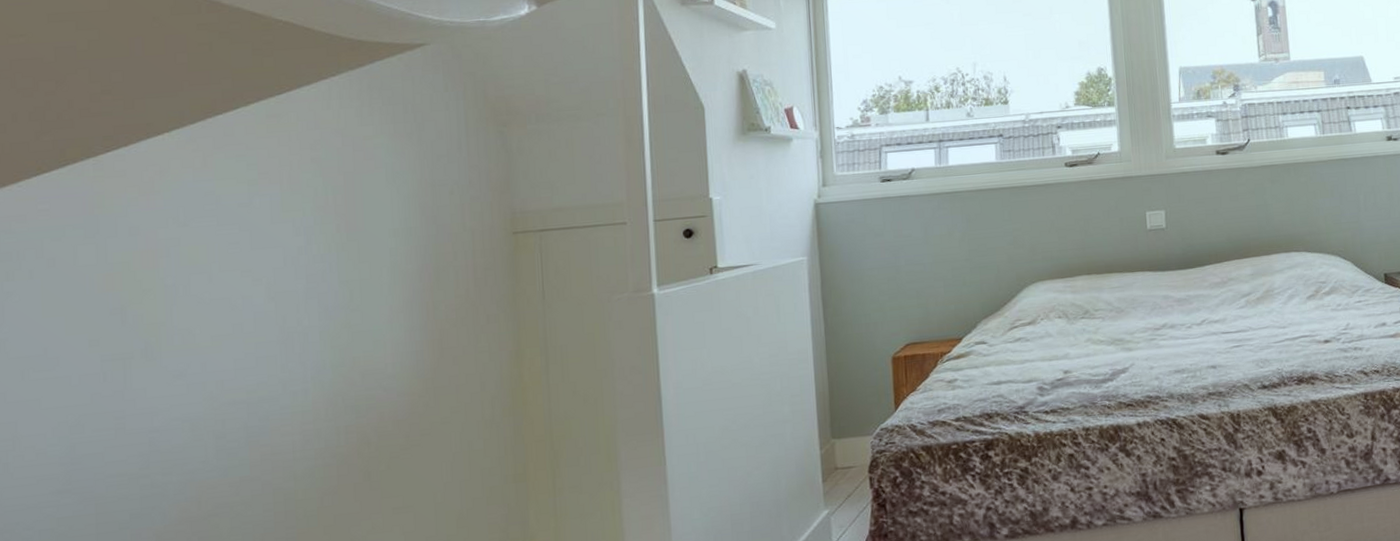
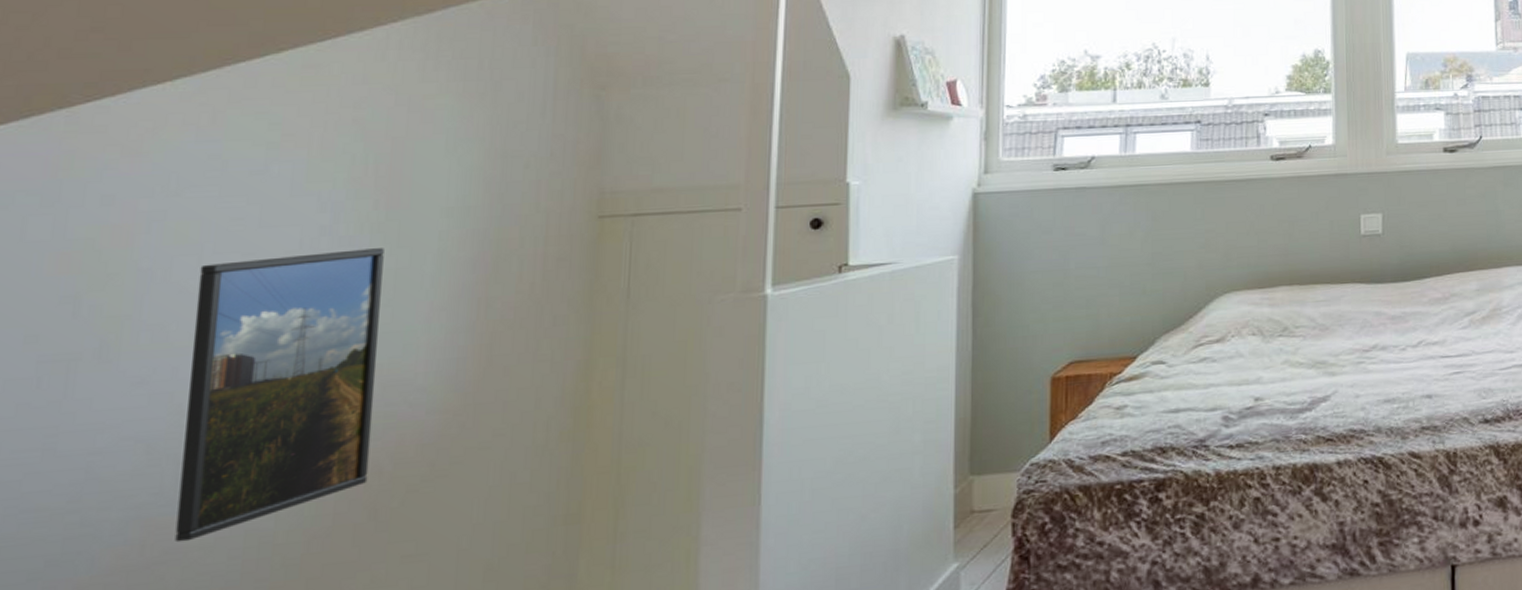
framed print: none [211,263,360,499] -> present [175,248,384,543]

